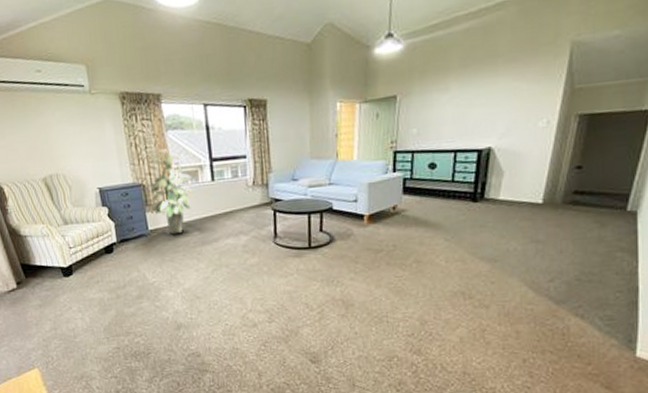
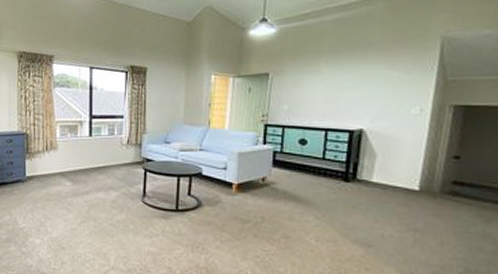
indoor plant: present [148,149,194,235] -> none [30,103,72,183]

